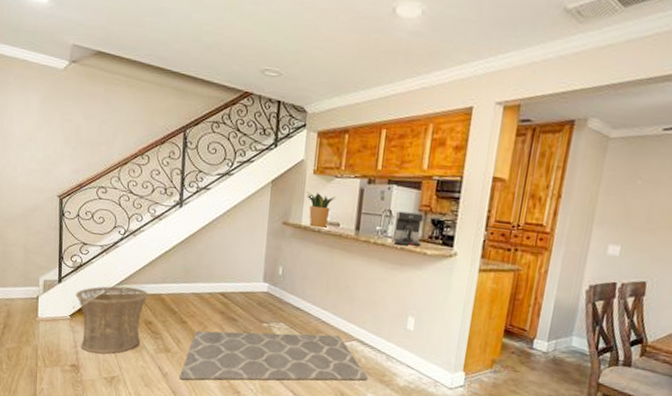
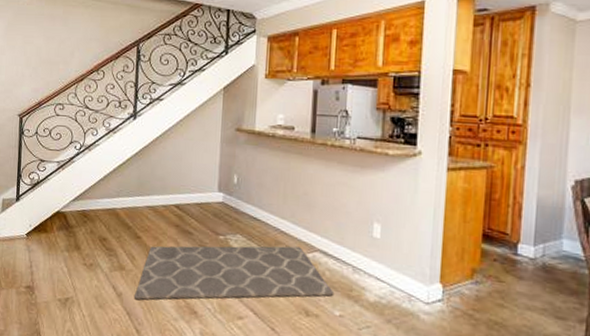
basket: present [75,286,148,355] -> none [32,202,103,274]
potted plant: present [306,192,336,229] -> none [258,96,289,133]
coffee maker: present [392,211,424,248] -> none [350,111,382,148]

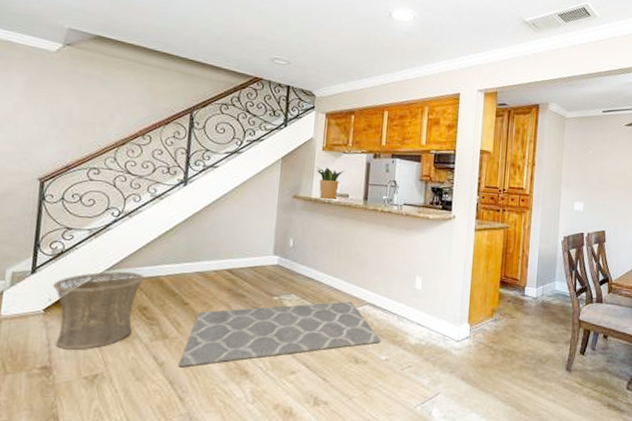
basket: none [32,202,103,274] -> present [53,271,144,350]
potted plant: none [258,96,289,133] -> present [315,167,344,200]

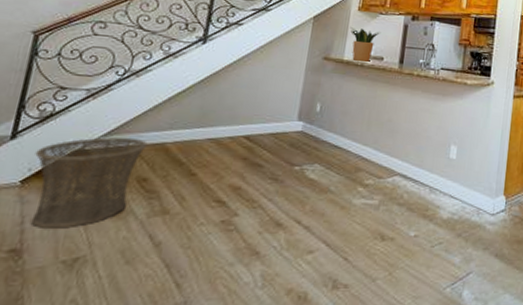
rug: present [177,301,381,368] -> none [177,172,411,248]

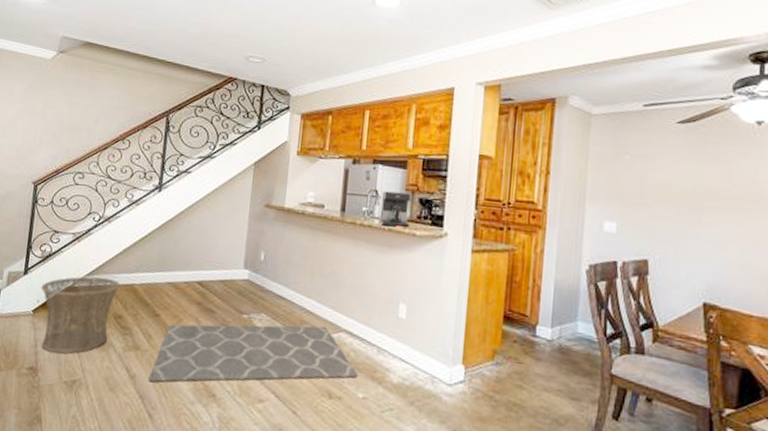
rug: none [177,172,411,248] -> present [148,324,359,383]
potted plant: present [350,27,380,63] -> none [289,173,320,211]
coffee maker: none [434,45,464,78] -> present [379,191,411,228]

